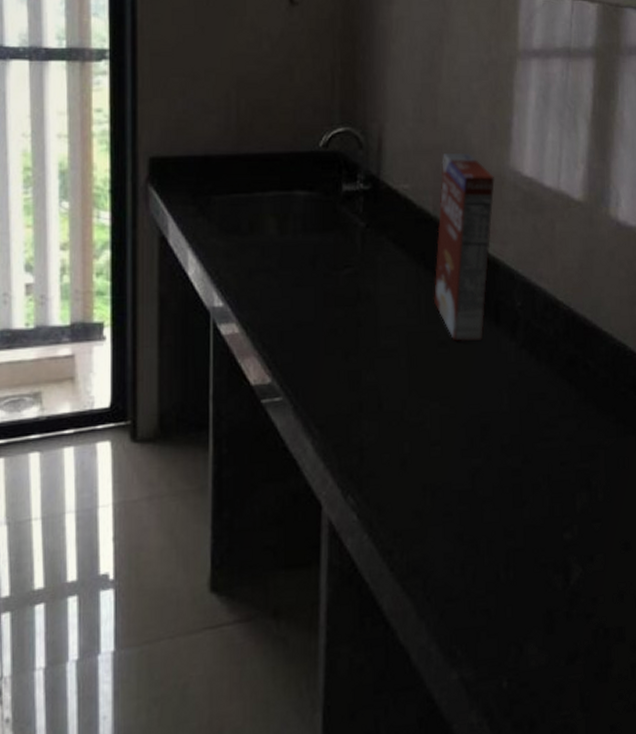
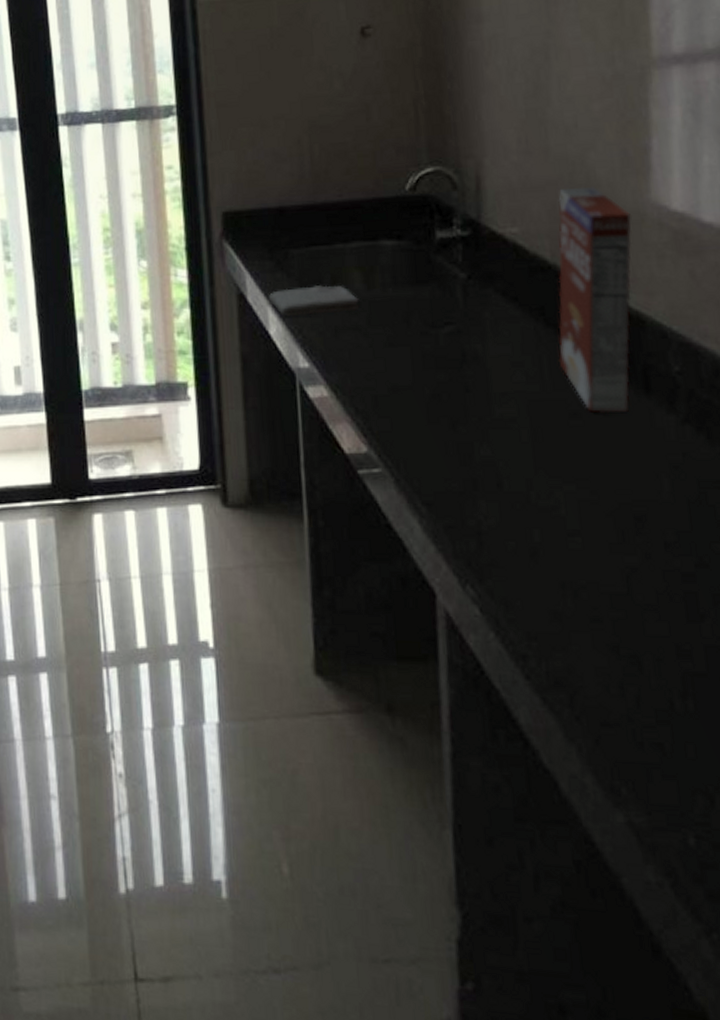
washcloth: none [188,230,273,259] -> present [268,285,359,317]

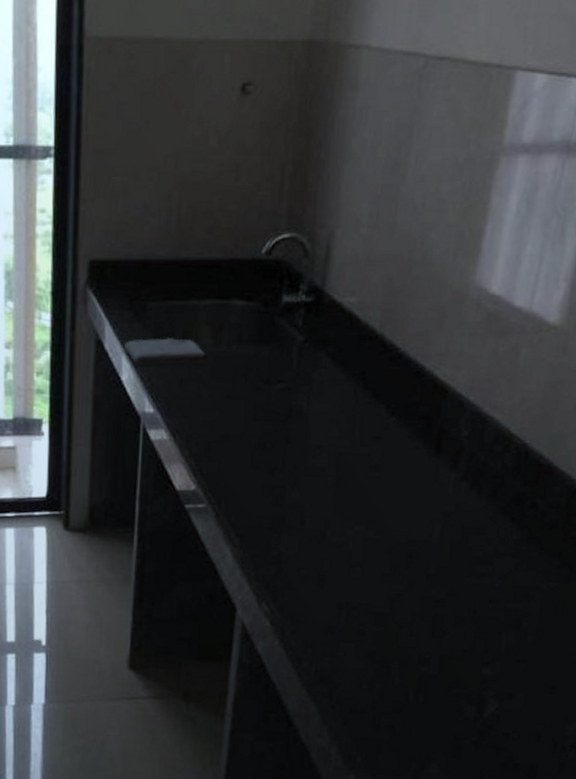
cereal box: present [558,186,632,414] -> none [369,264,455,468]

